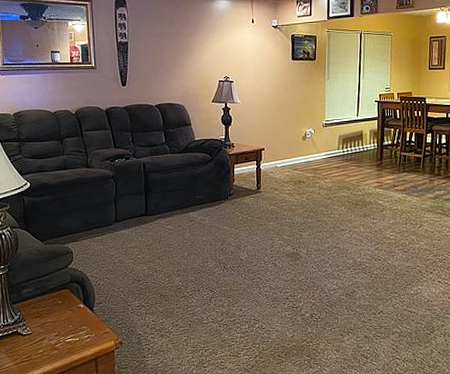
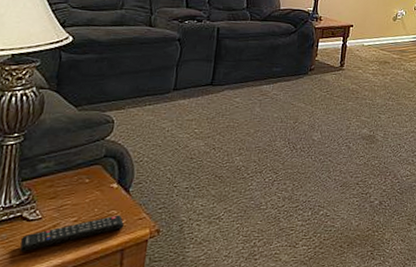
remote control: none [19,330,94,360] -> present [20,215,125,251]

